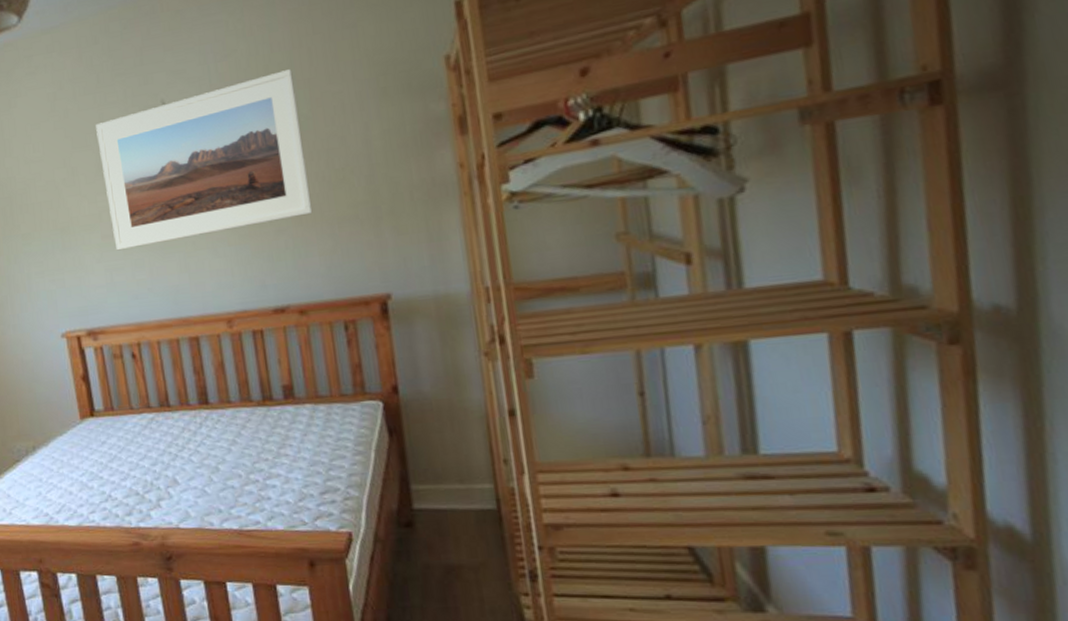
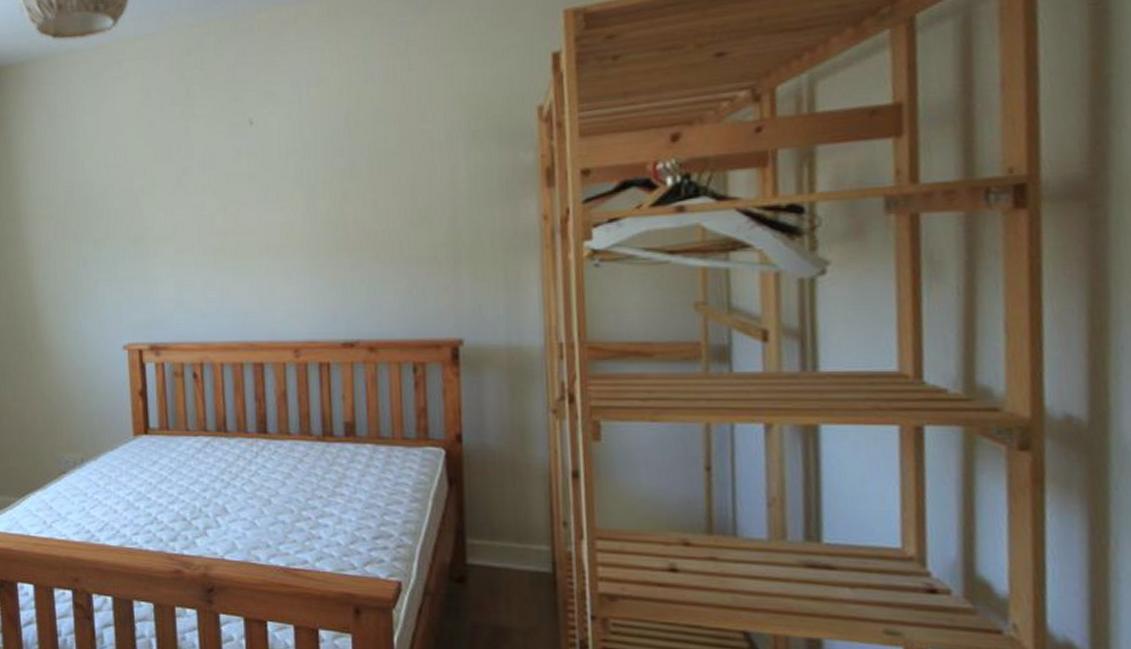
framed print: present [96,69,313,251] -> none [180,103,392,266]

